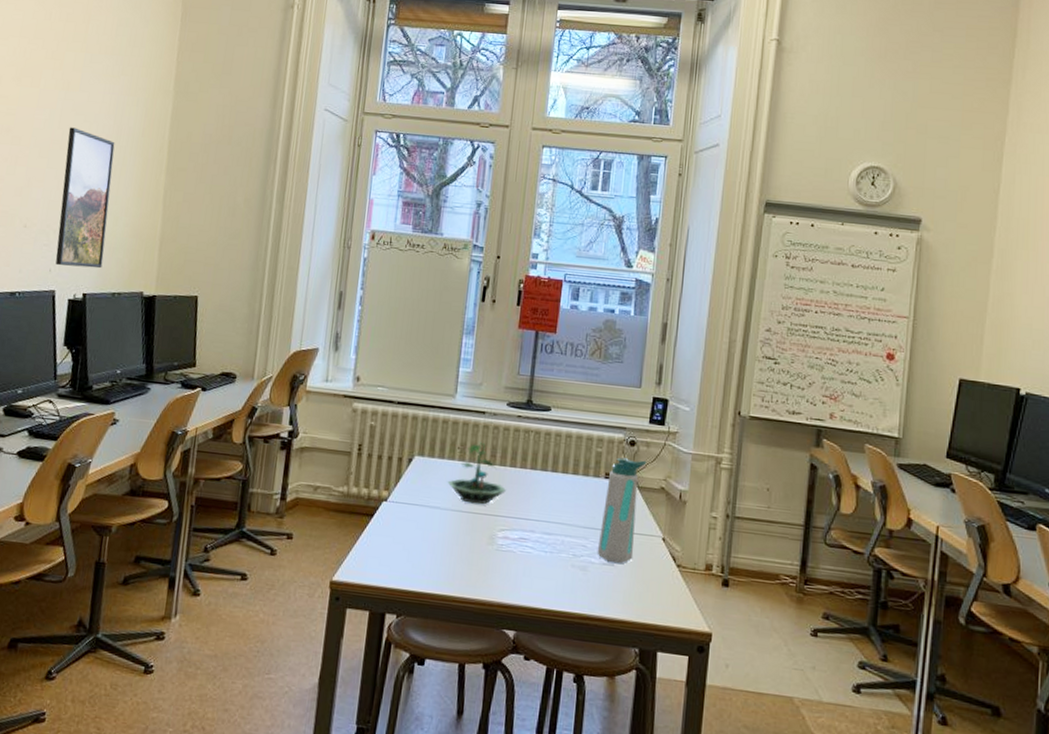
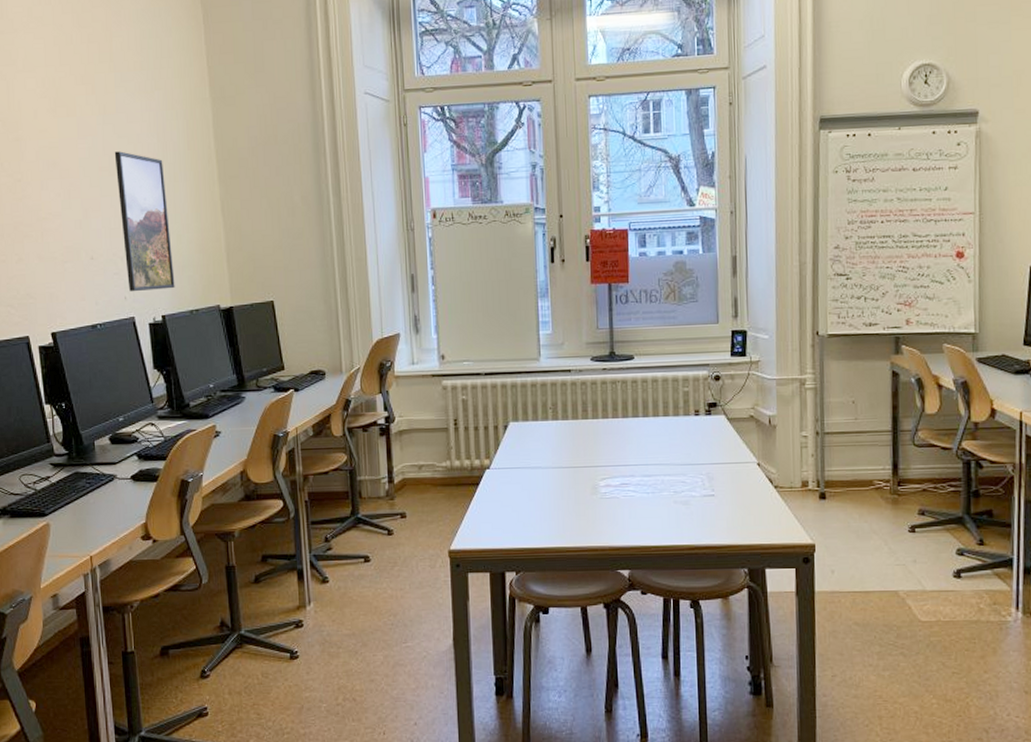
terrarium: present [447,441,506,505] -> none [544,399,602,459]
water bottle: present [597,457,647,564] -> none [696,392,734,493]

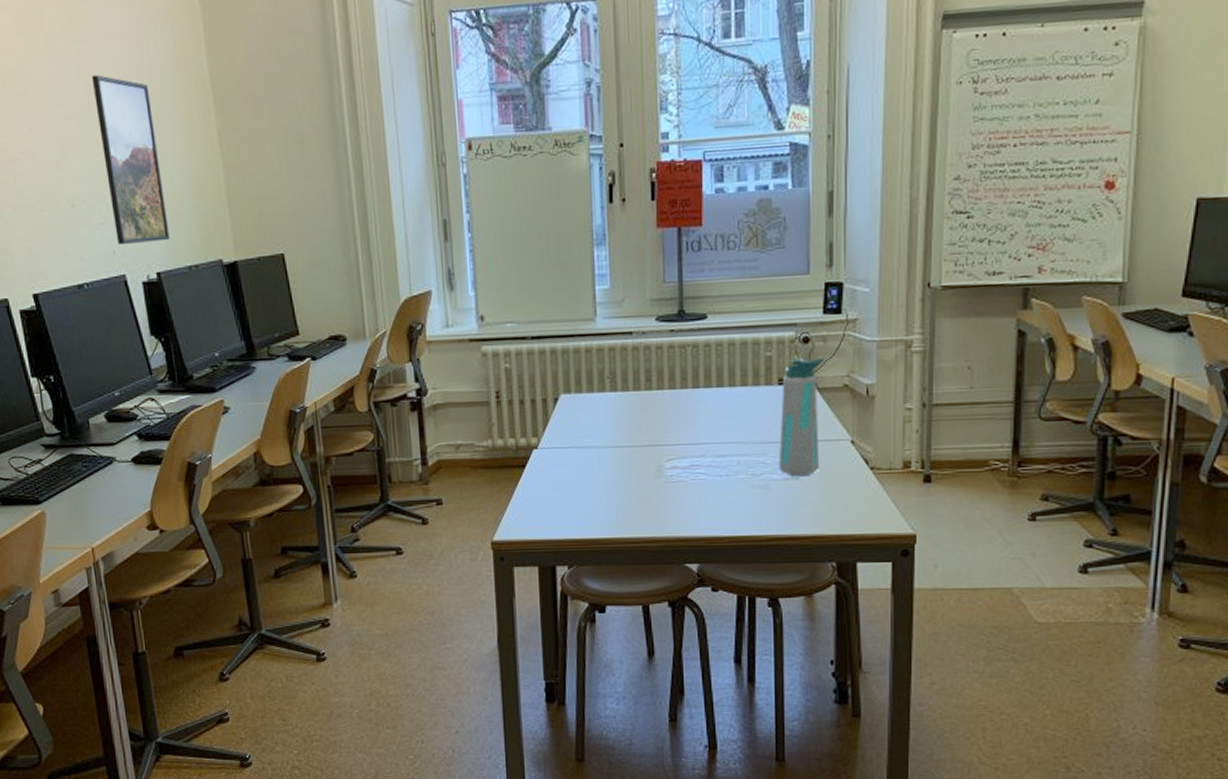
water bottle: none [696,392,734,493] -> present [778,357,825,476]

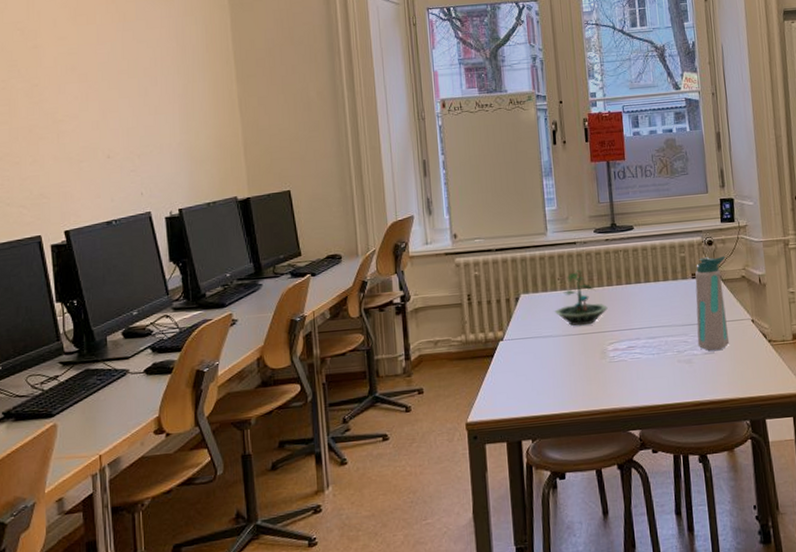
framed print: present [91,75,170,246] -> none [133,55,192,188]
terrarium: none [601,366,668,437] -> present [554,269,608,326]

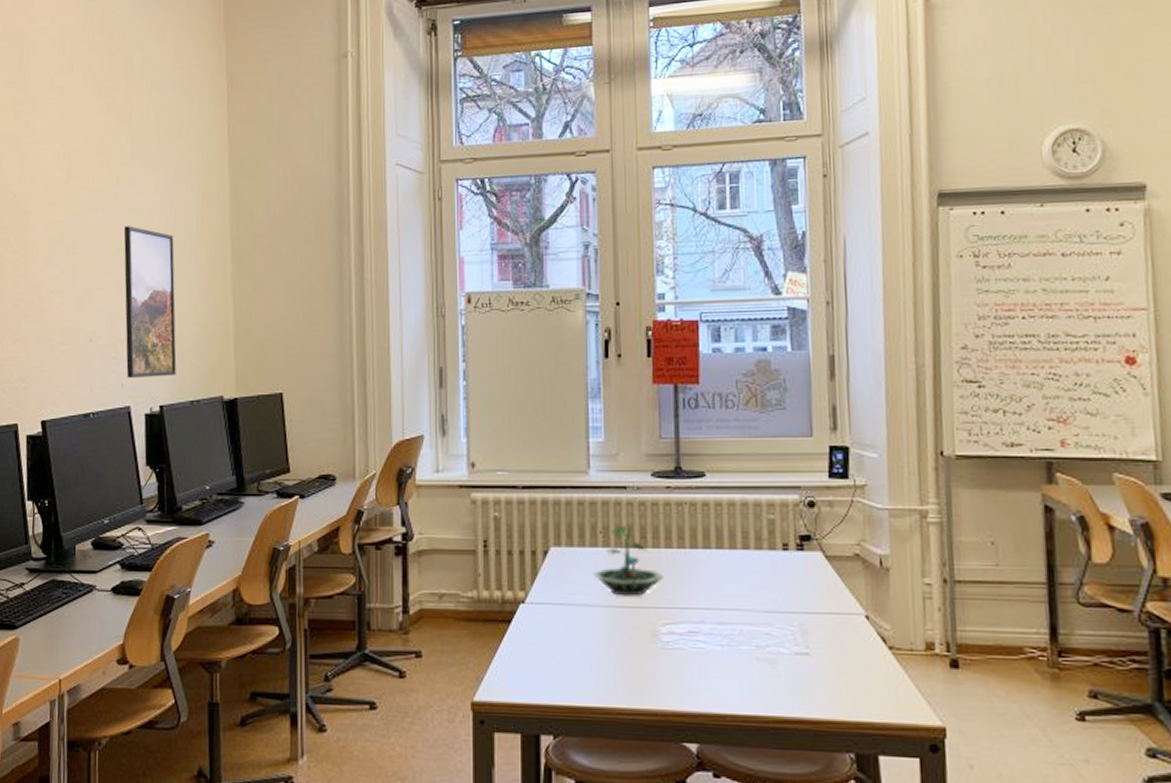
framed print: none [133,55,192,188] -> present [123,226,177,379]
water bottle: present [695,255,730,351] -> none [785,523,833,651]

